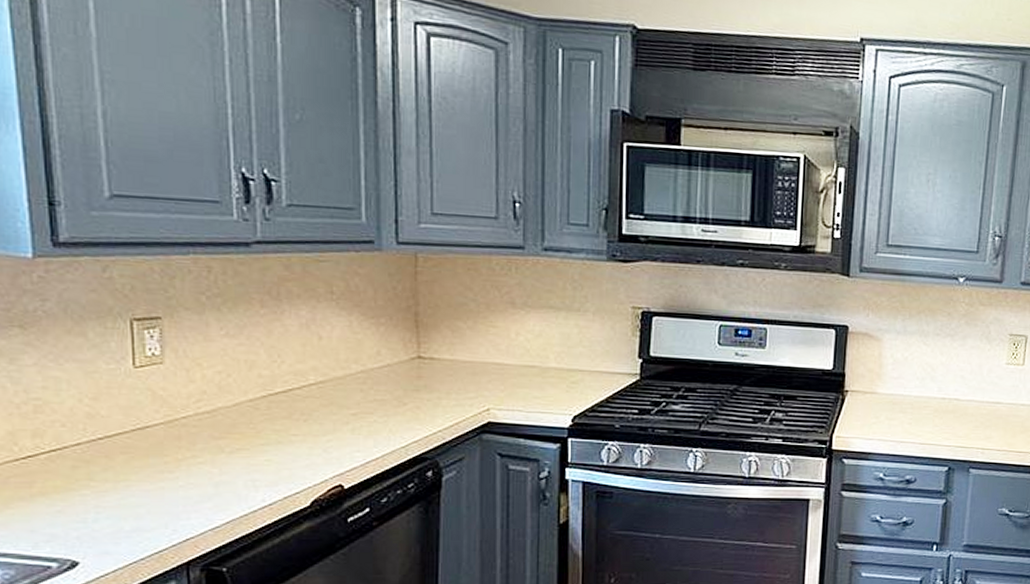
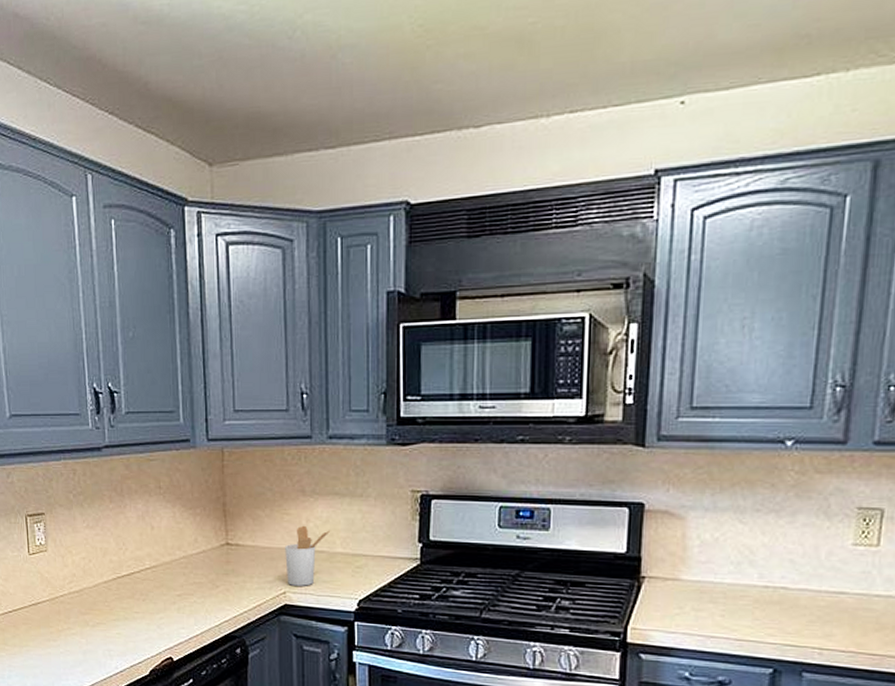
utensil holder: none [490,338,544,402] -> present [285,525,331,586]

